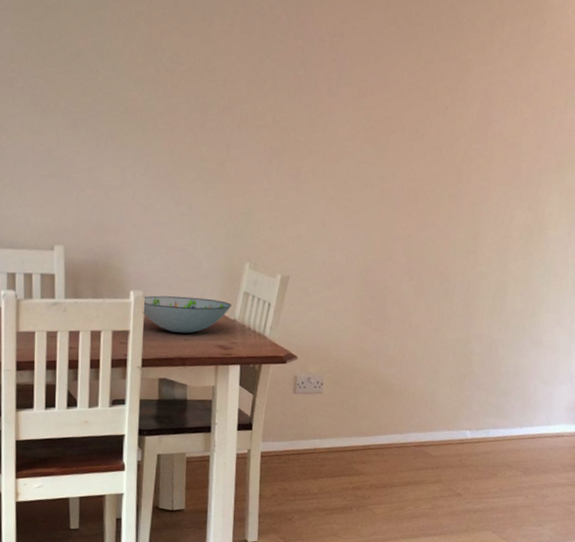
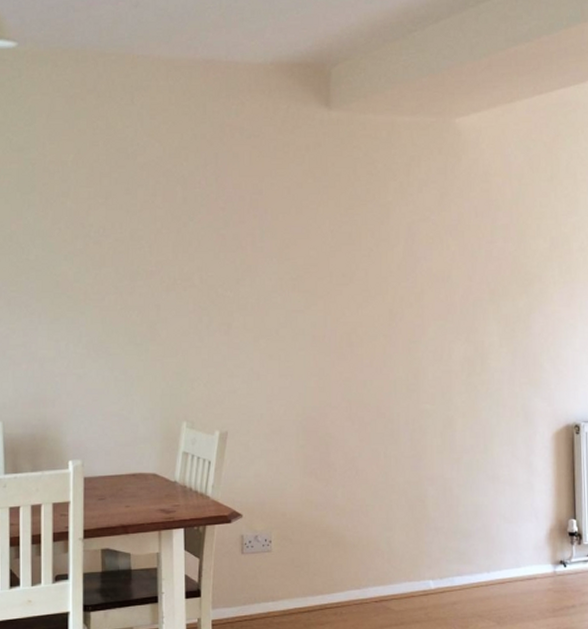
decorative bowl: present [141,295,232,334] -> none [81,462,172,500]

